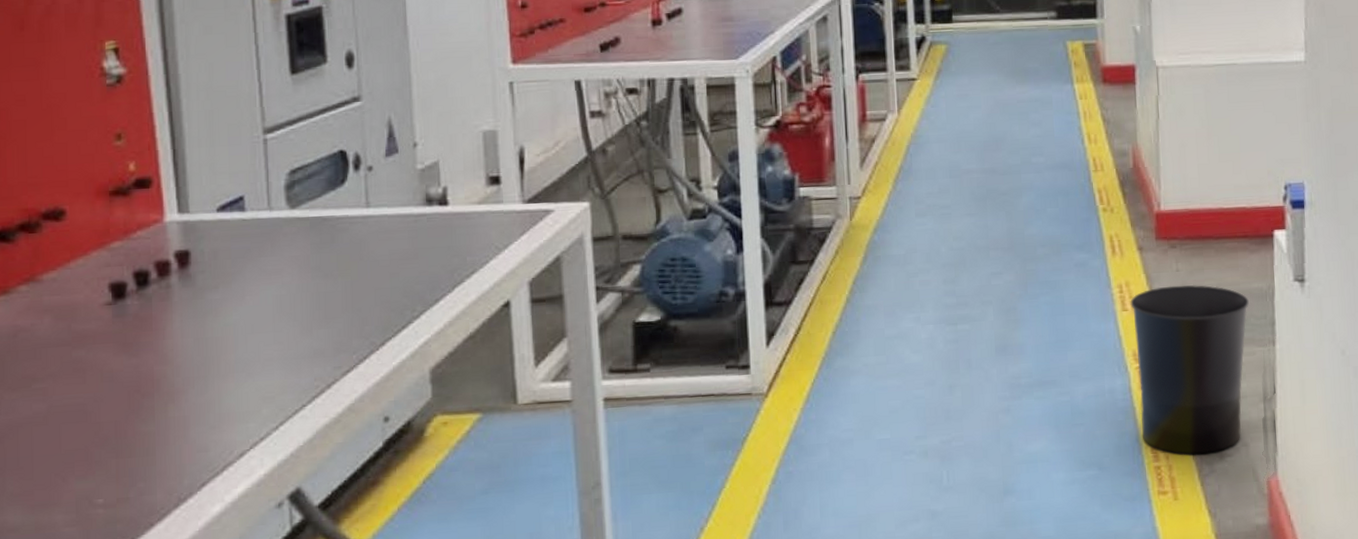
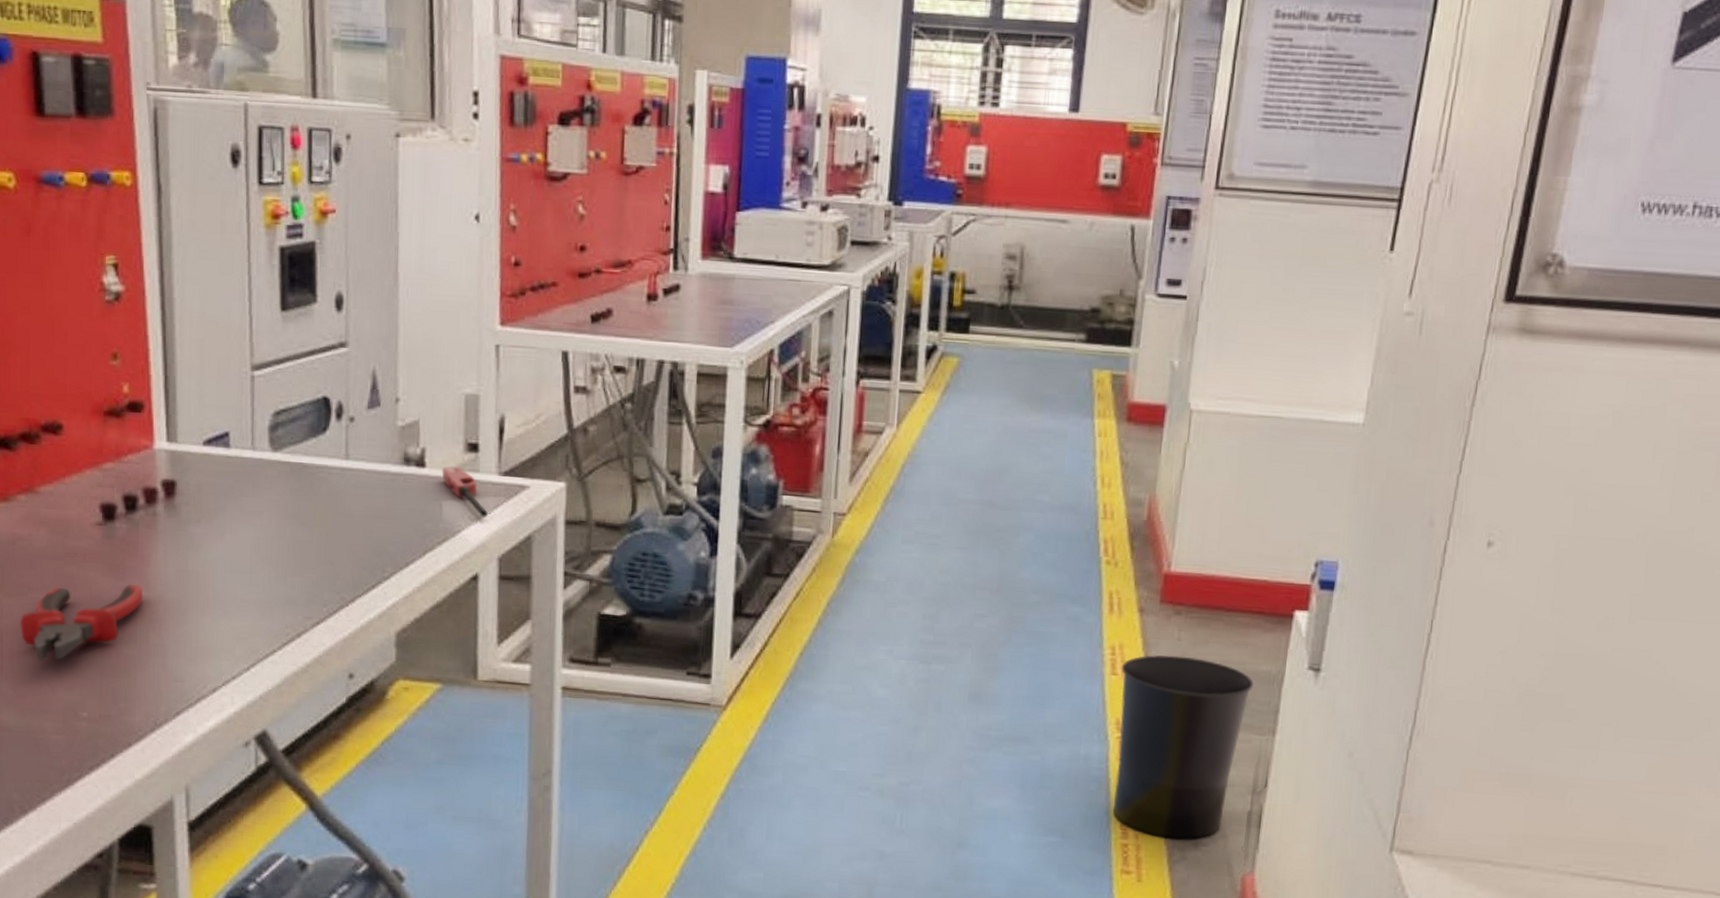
pliers: none [23,360,160,453] -> present [19,585,144,662]
lighter: none [465,200,514,246] -> present [441,466,488,518]

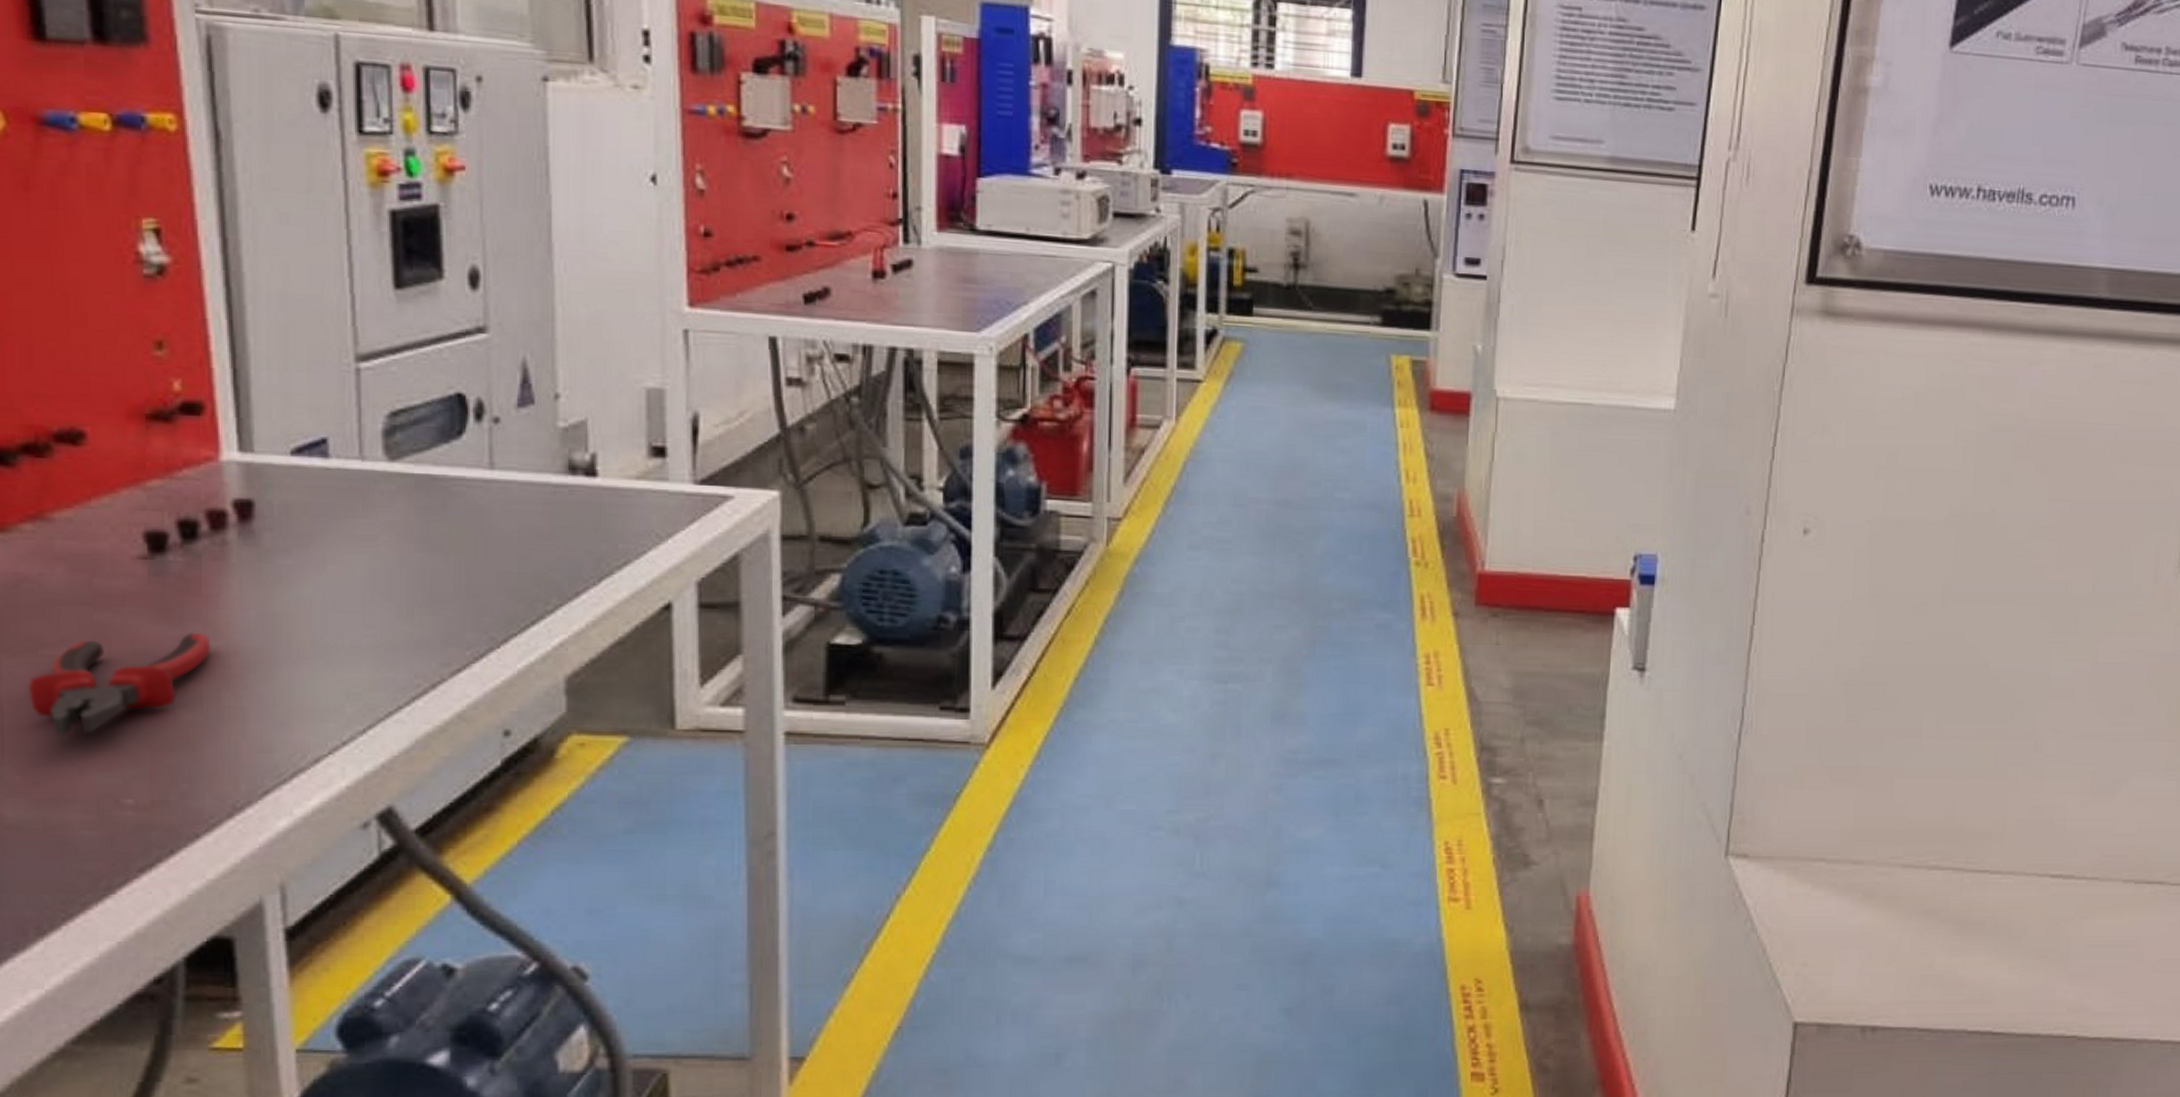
lighter: present [441,466,488,518] -> none [619,474,681,535]
waste bin: present [1112,655,1254,839] -> none [1436,661,1577,860]

